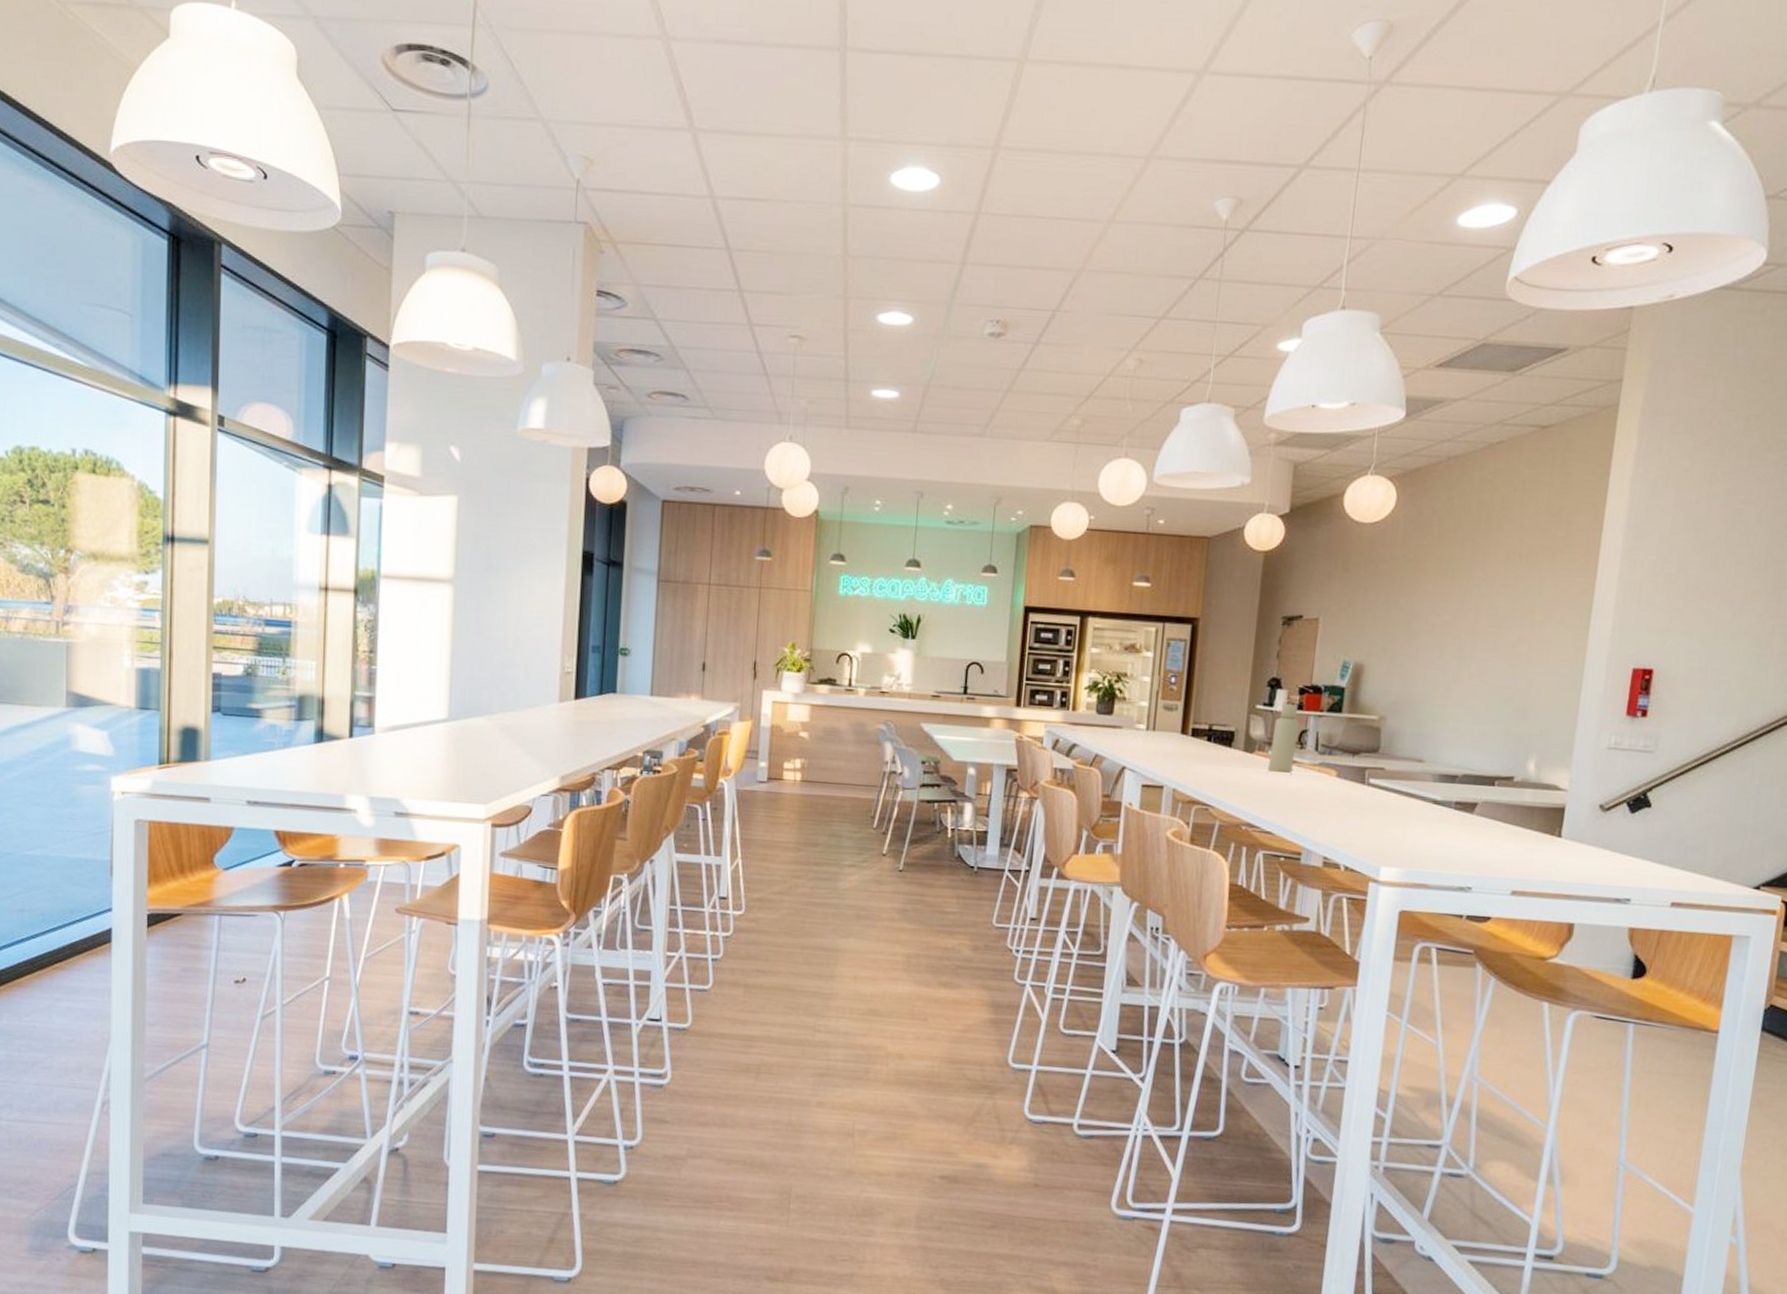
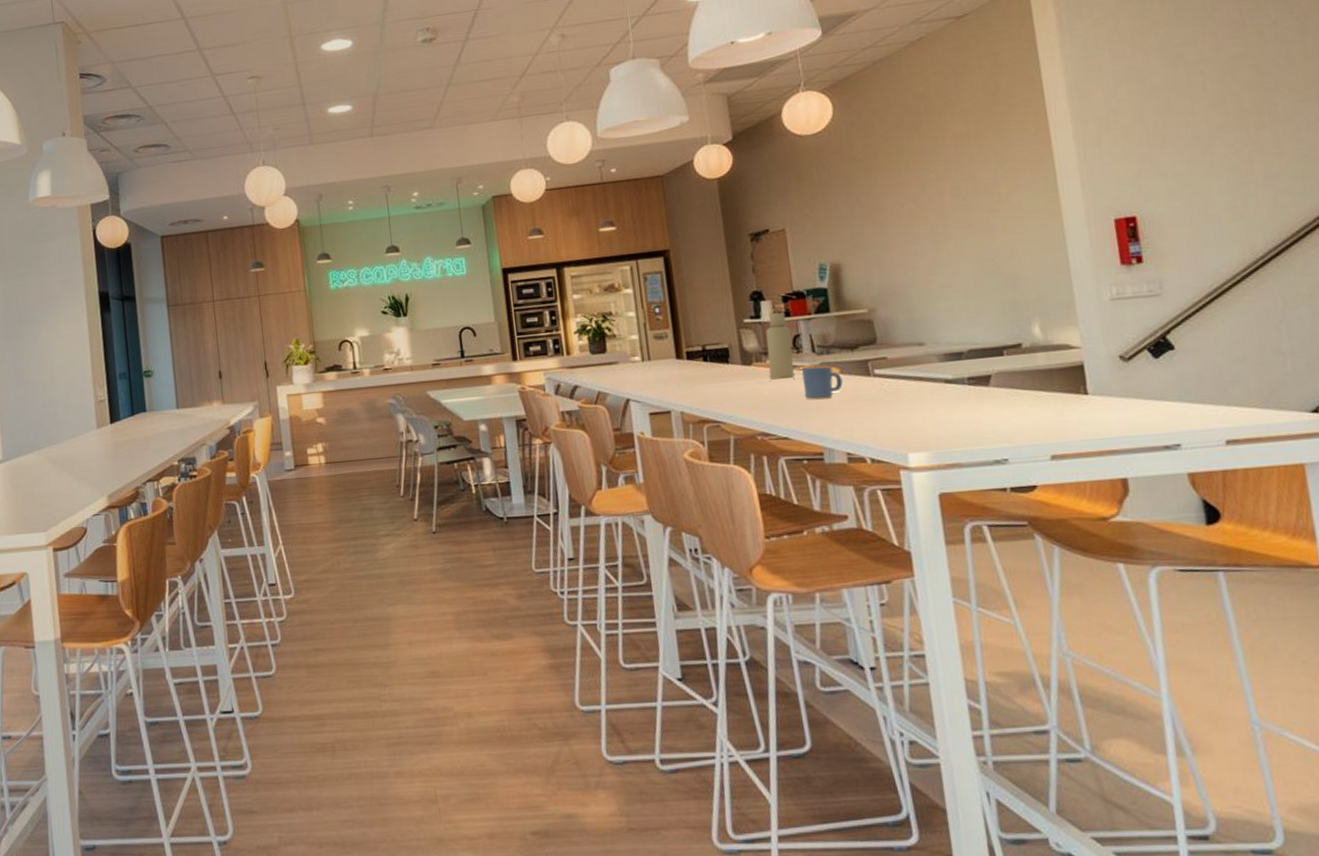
mug: none [1298,764,1337,801] -> present [801,366,843,401]

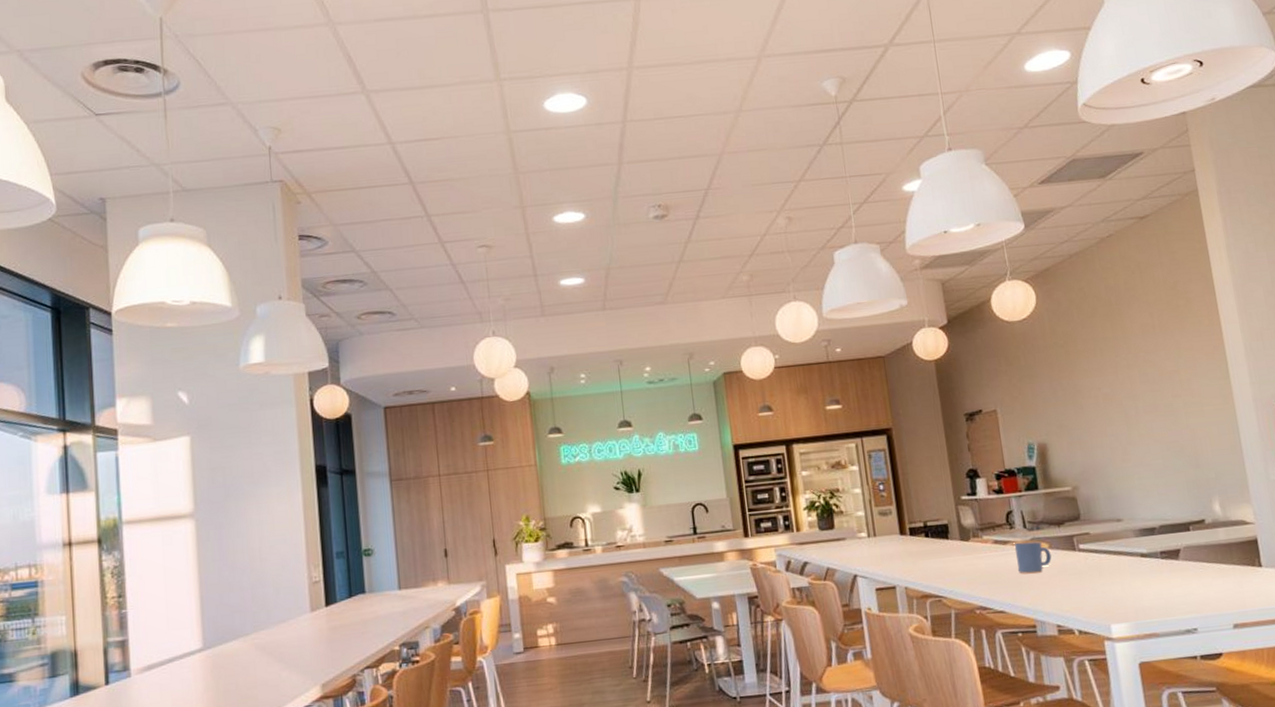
bottle: present [766,308,795,383] -> none [981,485,1009,558]

